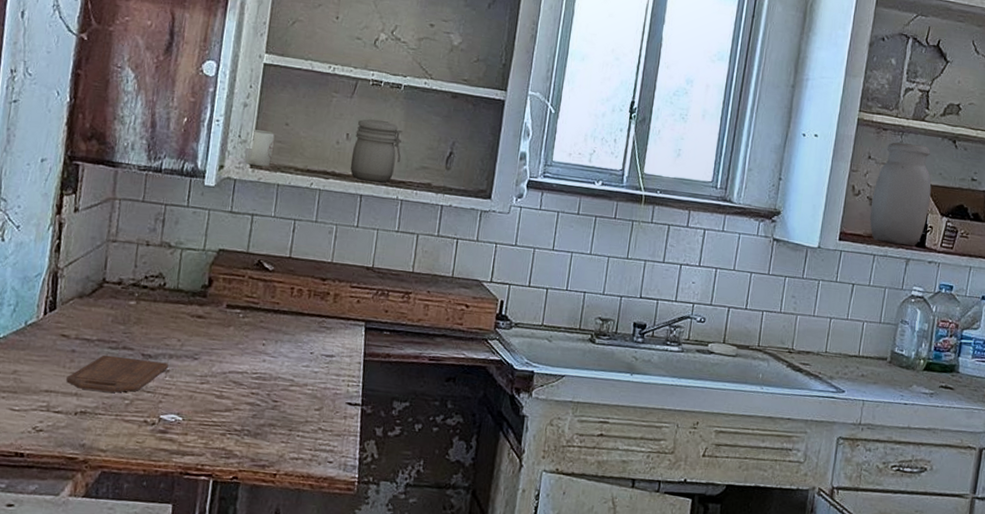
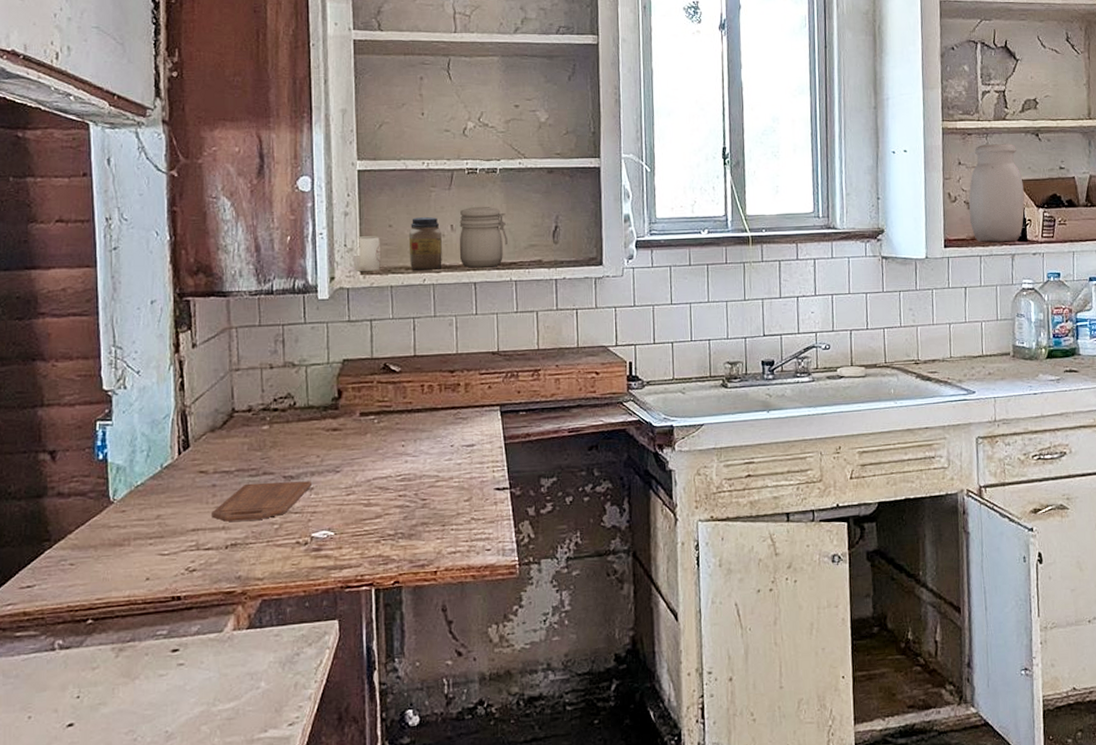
jar: none [300,120,336,176] -> present [408,217,442,270]

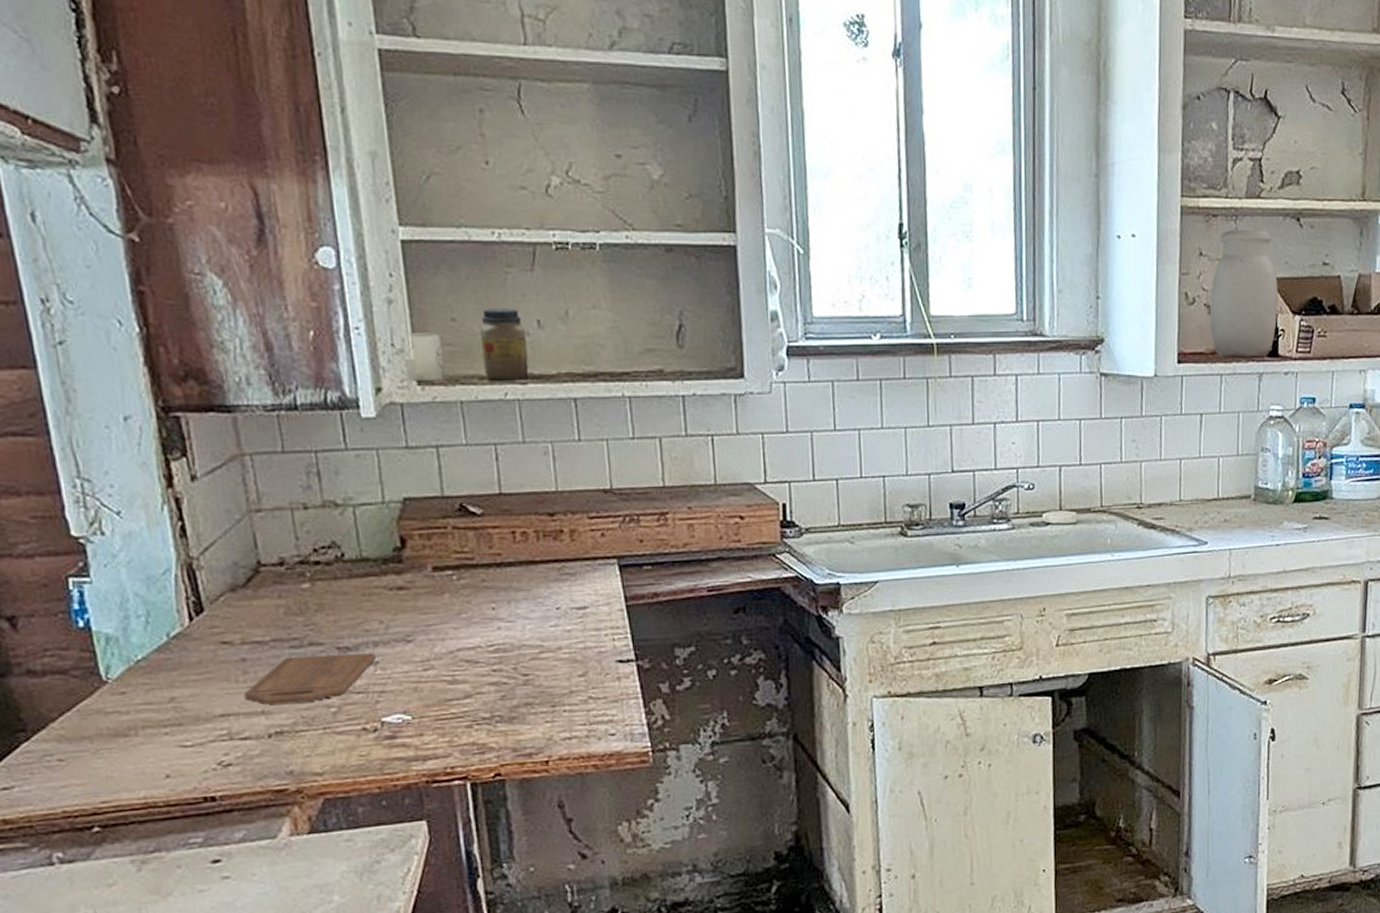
jar: present [459,206,508,268] -> none [549,295,616,379]

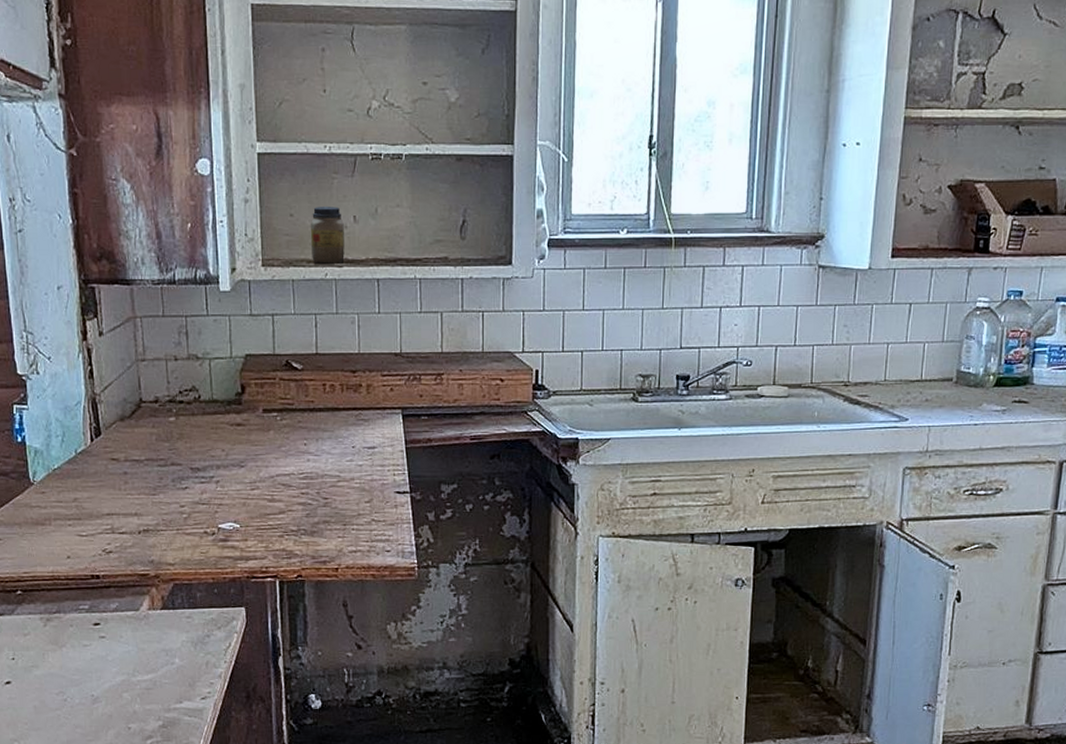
cutting board: present [244,653,376,705] -> none [124,473,217,508]
mug: present [404,333,445,382] -> none [254,225,283,264]
jar: present [1209,228,1278,358] -> none [924,136,993,254]

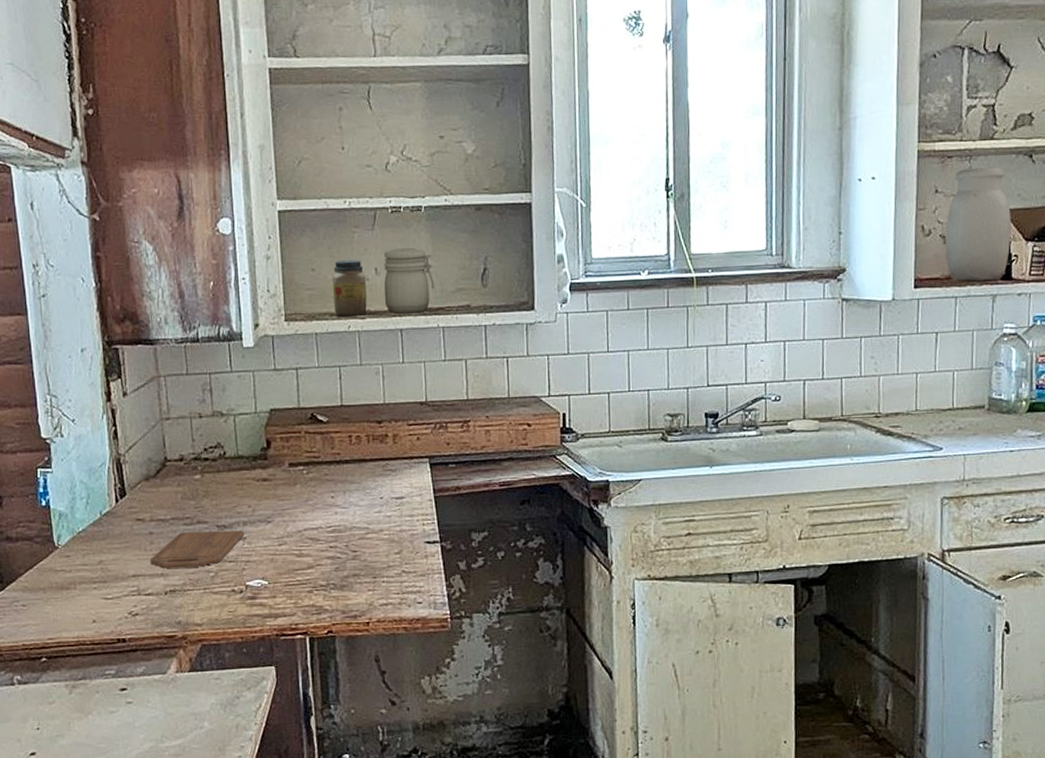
cutting board: none [124,473,217,508] -> present [150,530,244,569]
jar: none [362,196,412,263] -> present [384,247,434,314]
jar: none [924,136,993,254] -> present [944,166,1011,283]

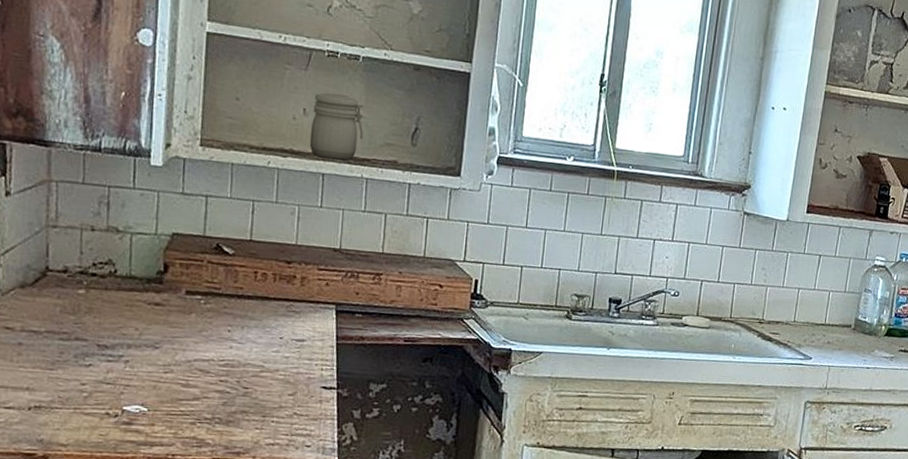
cutting board: present [150,530,244,569] -> none [15,347,127,386]
jar: present [331,260,367,317] -> none [255,94,293,154]
jar: present [944,166,1011,283] -> none [835,115,894,218]

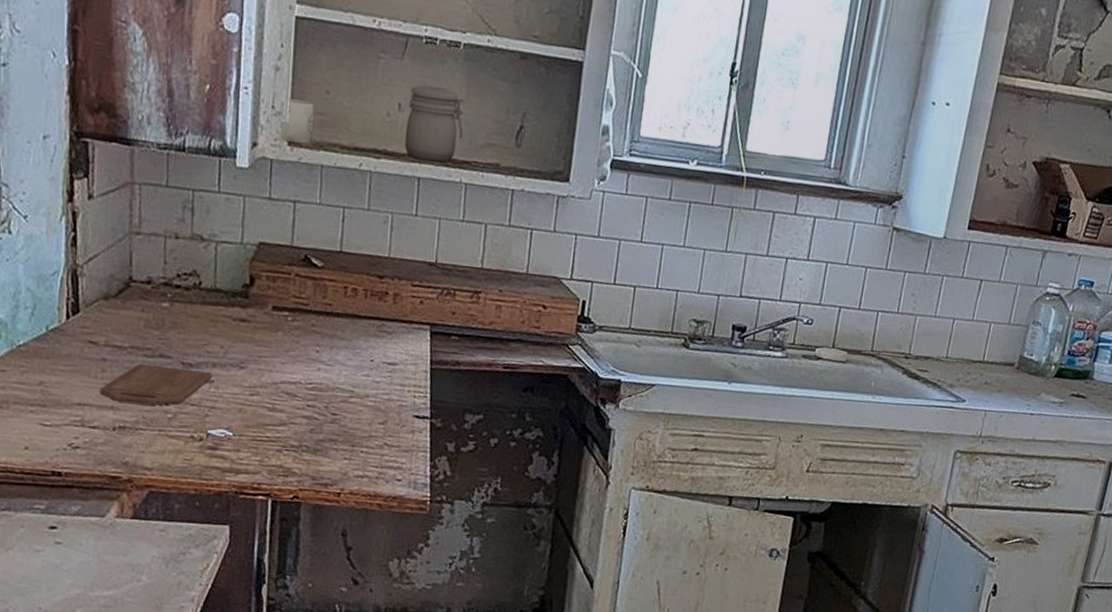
cutting board: none [15,347,127,386] -> present [100,364,212,406]
mug: none [193,104,225,145] -> present [280,98,315,145]

